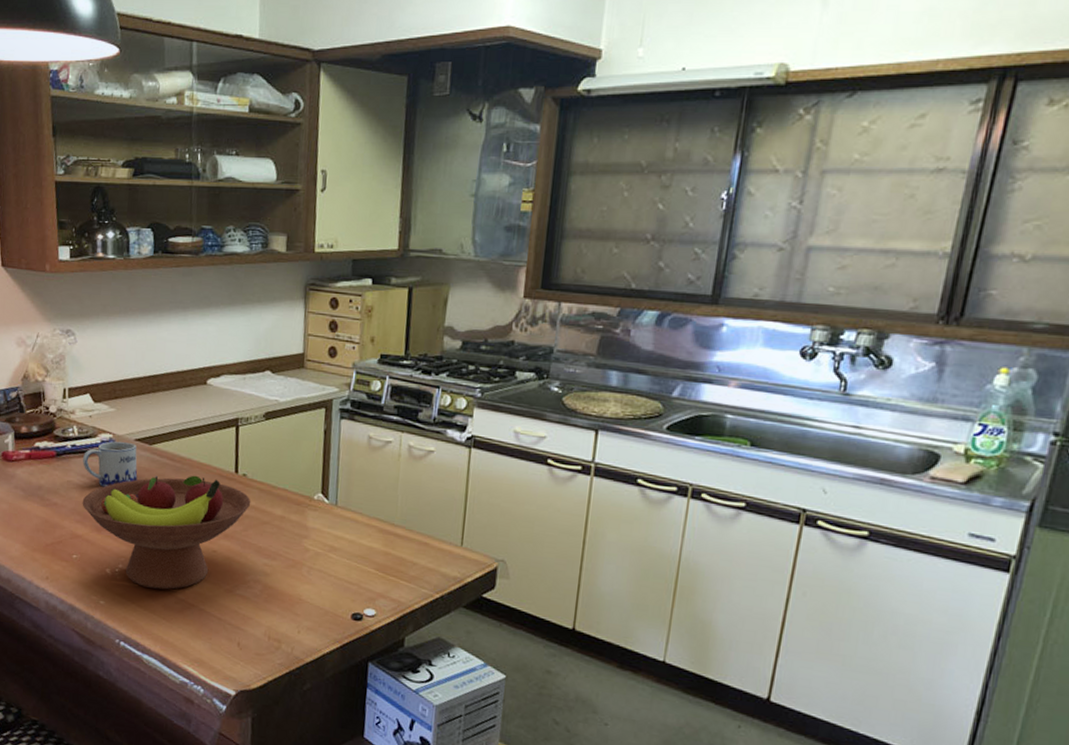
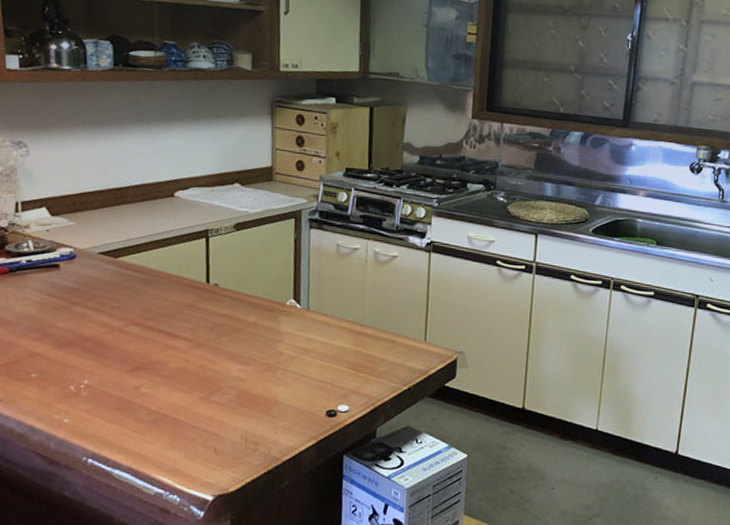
fruit bowl: present [82,475,251,590] -> none [40,286,224,403]
mug: present [83,441,138,487] -> none [40,255,103,303]

